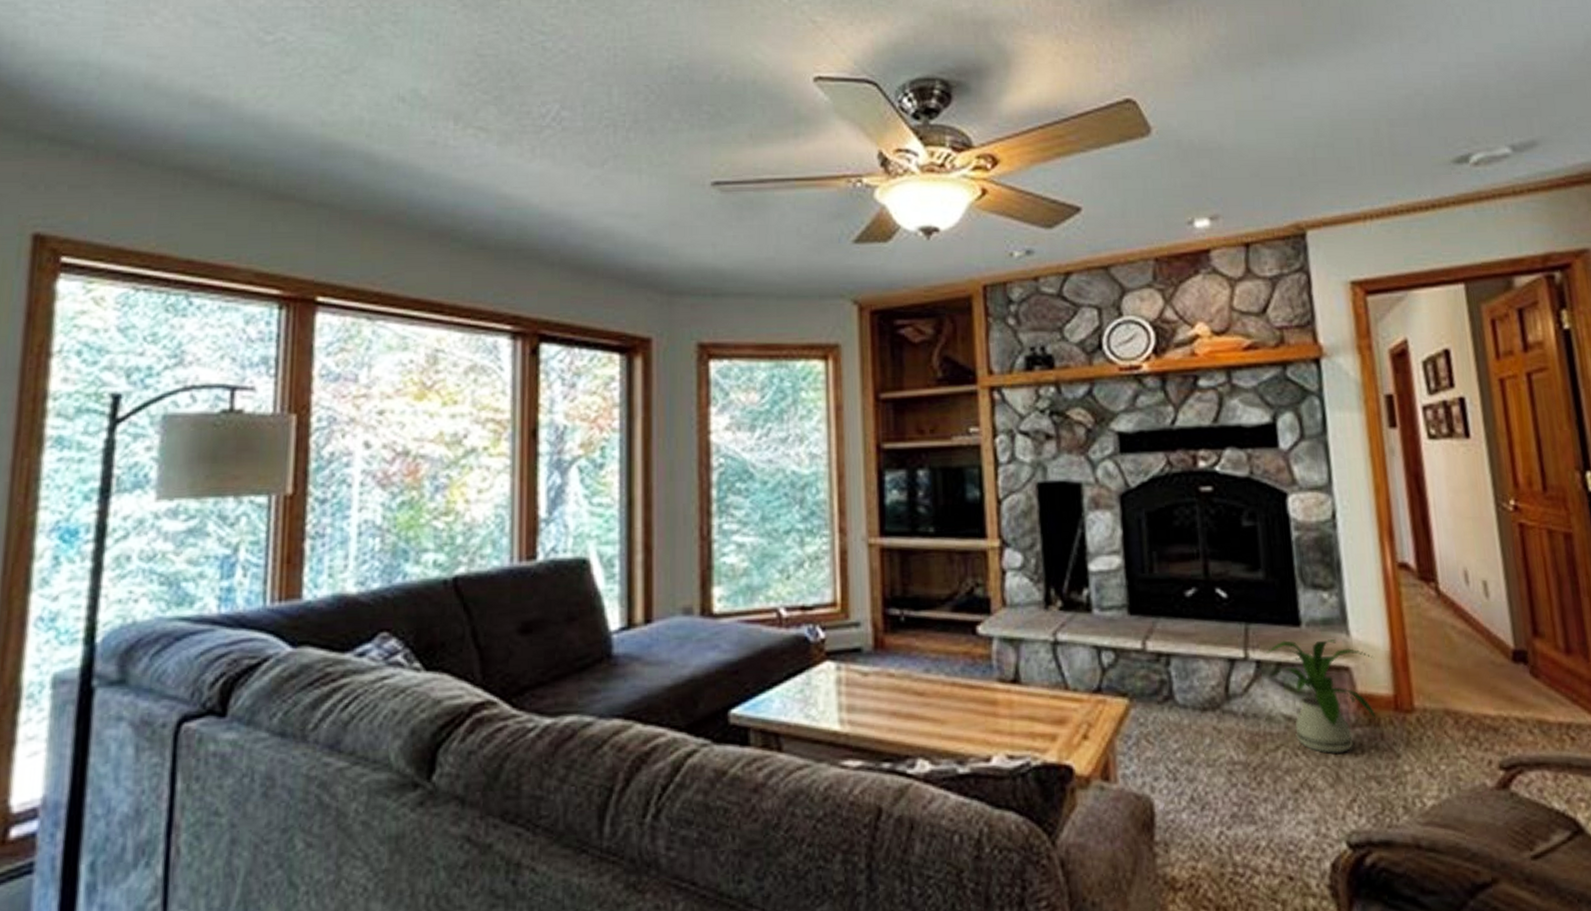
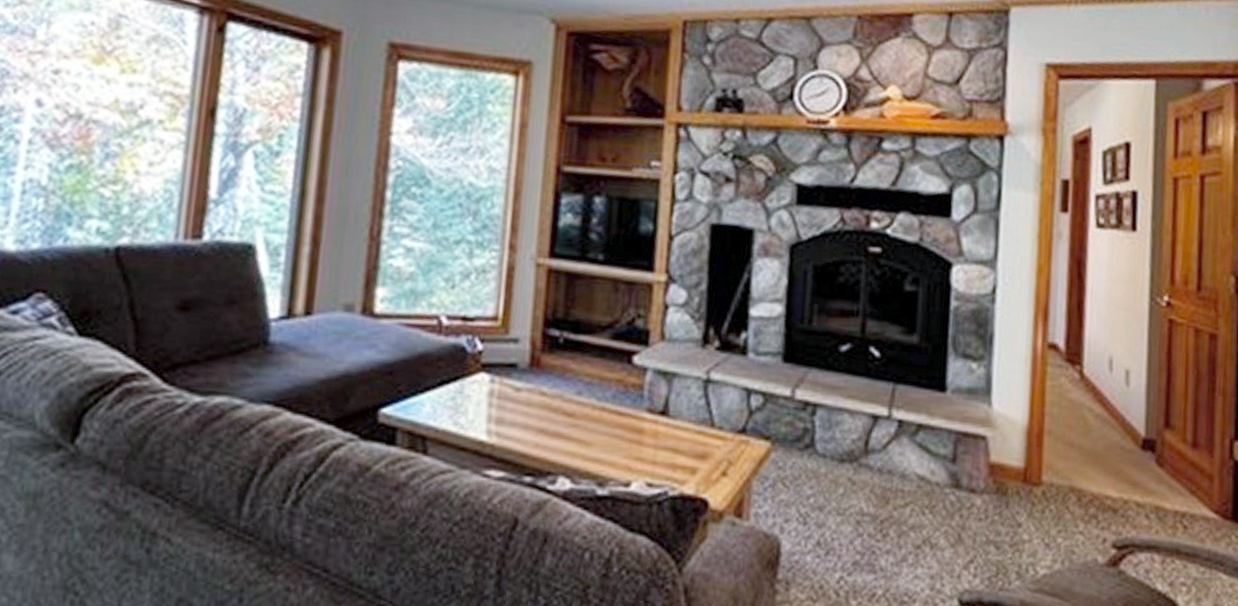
house plant: present [1264,639,1377,754] -> none [907,404,1011,517]

